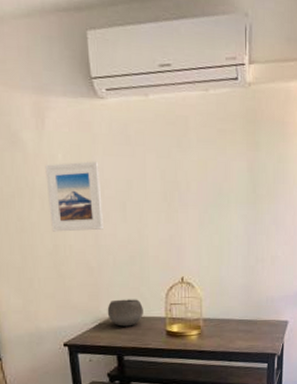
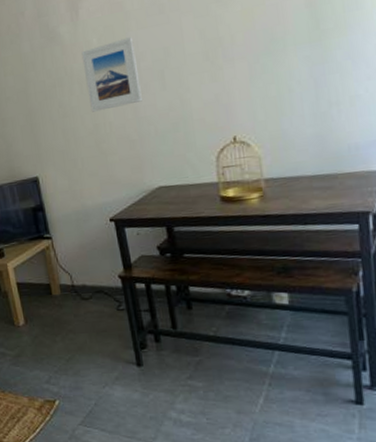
bowl: present [107,299,143,327] -> none [152,166,192,197]

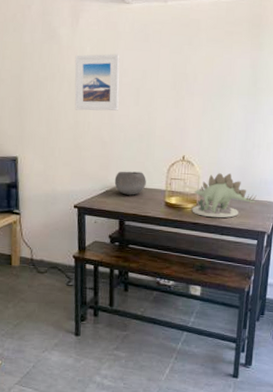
bowl: none [152,166,192,197] -> present [114,171,146,195]
toy dinosaur: none [256,146,348,206] -> present [192,173,257,218]

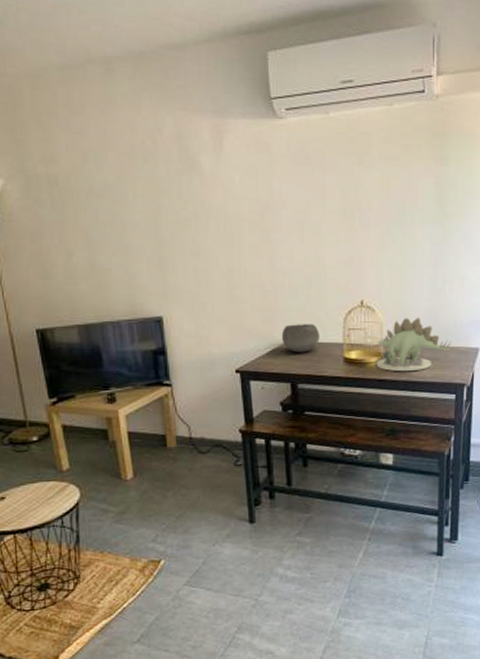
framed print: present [74,53,120,111] -> none [222,182,280,255]

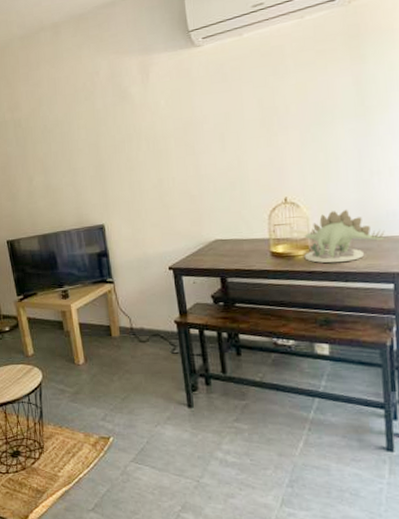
bowl: present [281,324,320,353] -> none [209,222,246,250]

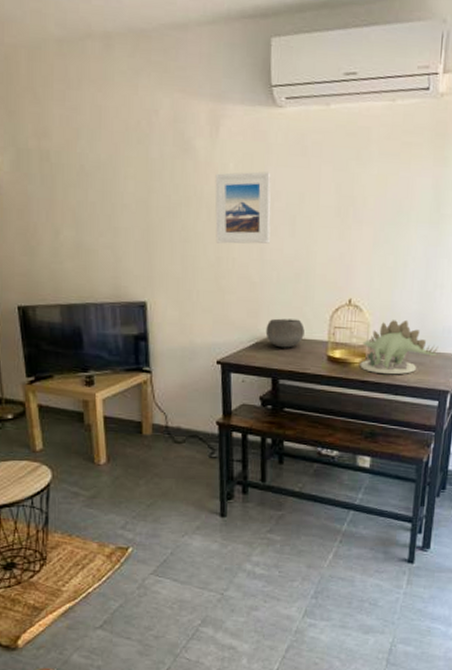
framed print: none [150,101,203,168] -> present [215,171,271,244]
bowl: none [209,222,246,250] -> present [265,318,305,348]

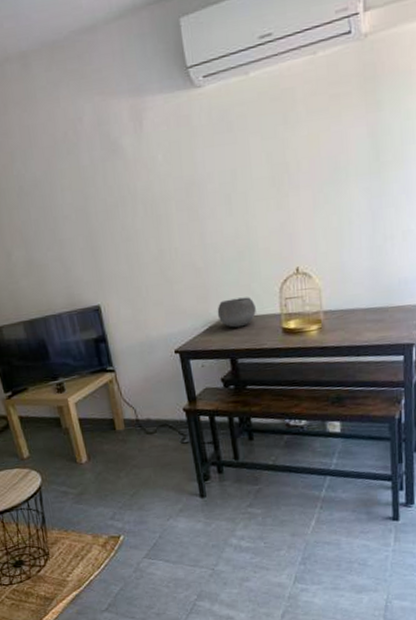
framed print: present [215,171,271,244] -> none [145,155,209,236]
toy dinosaur: present [360,320,439,375] -> none [316,279,397,338]

